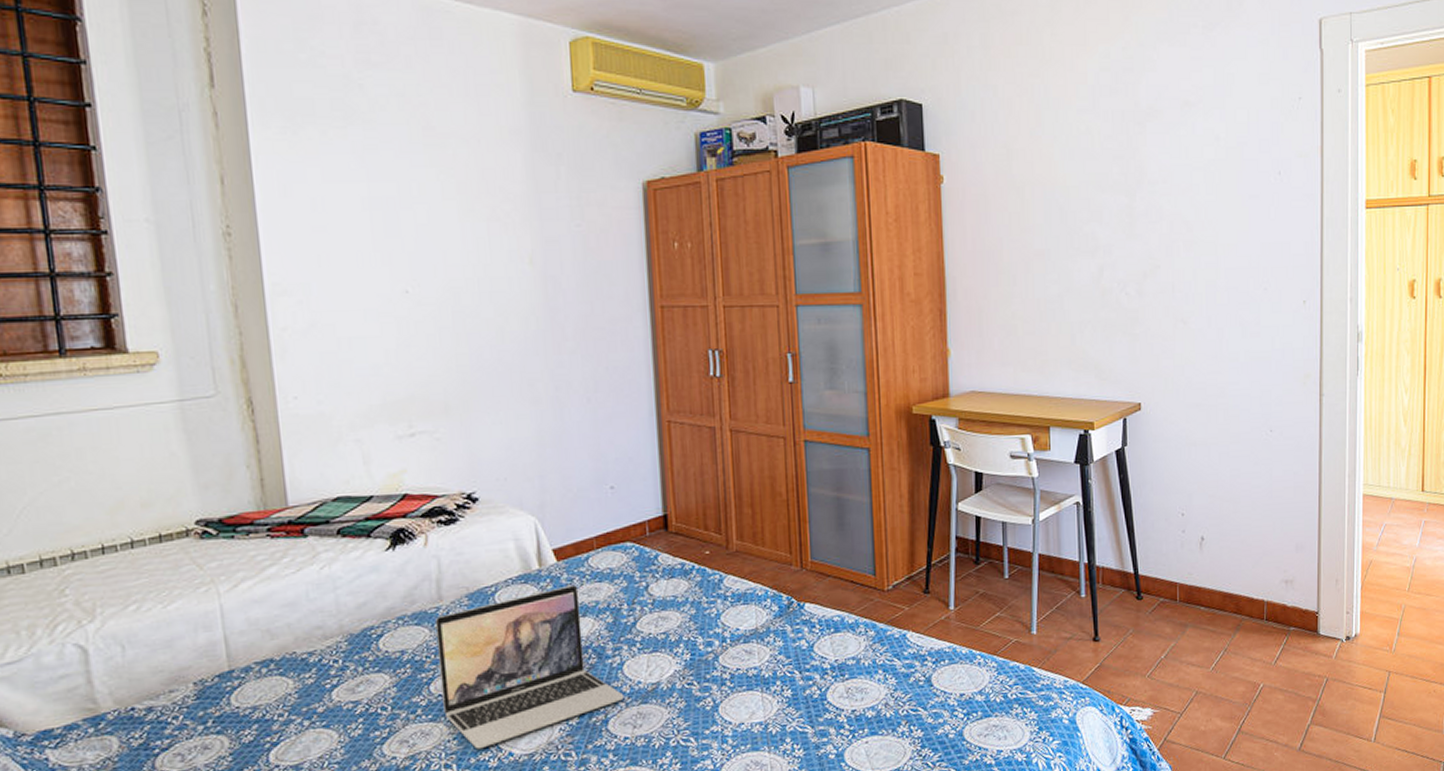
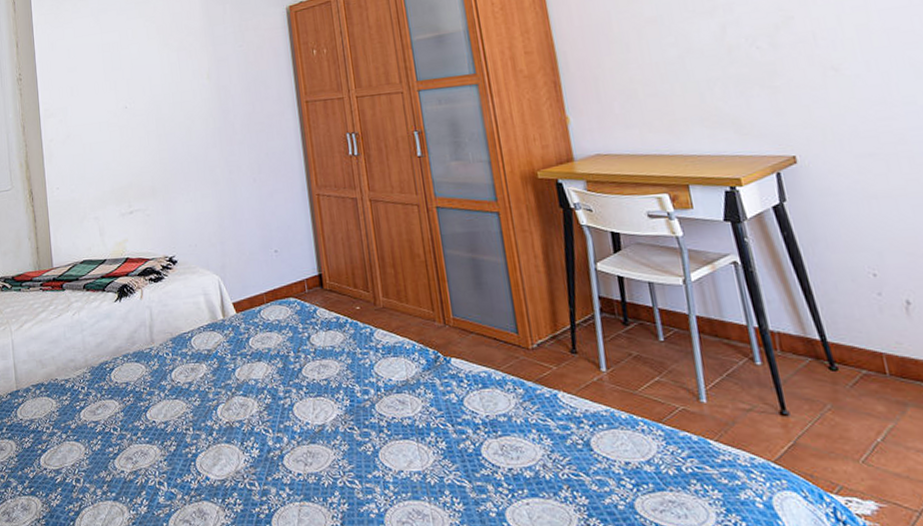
laptop: present [434,584,625,750] -> none [149,333,296,471]

